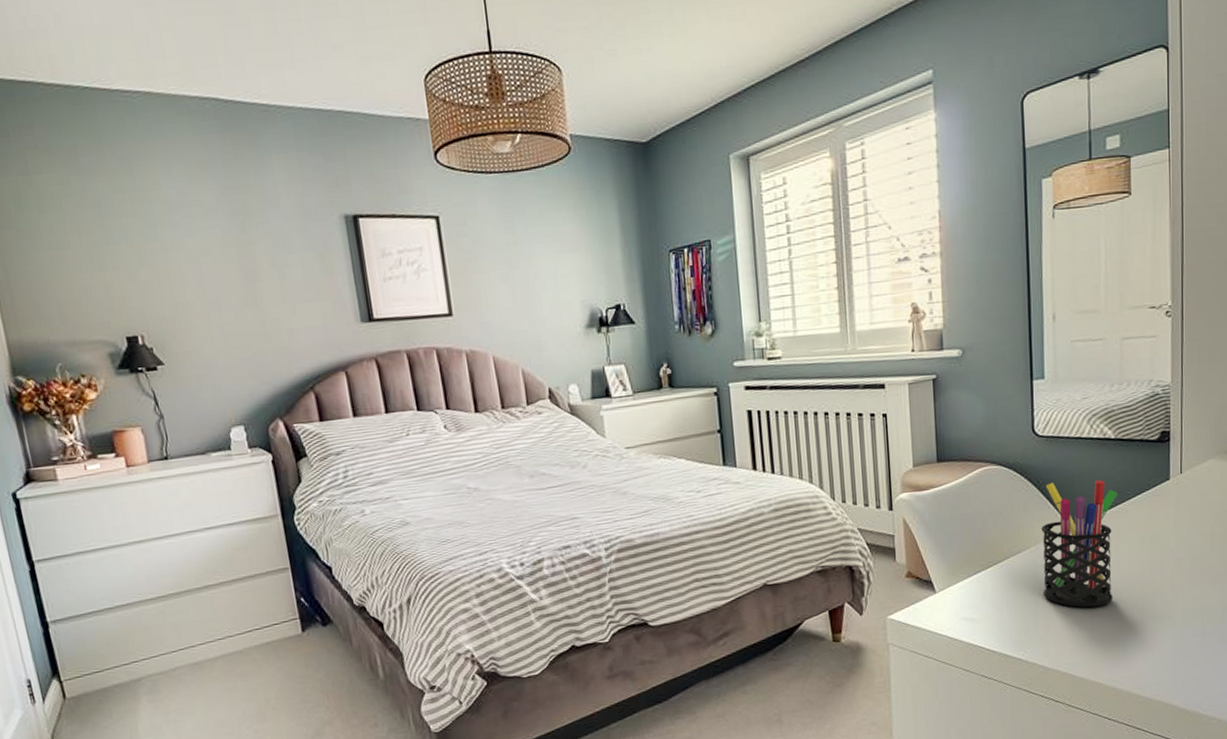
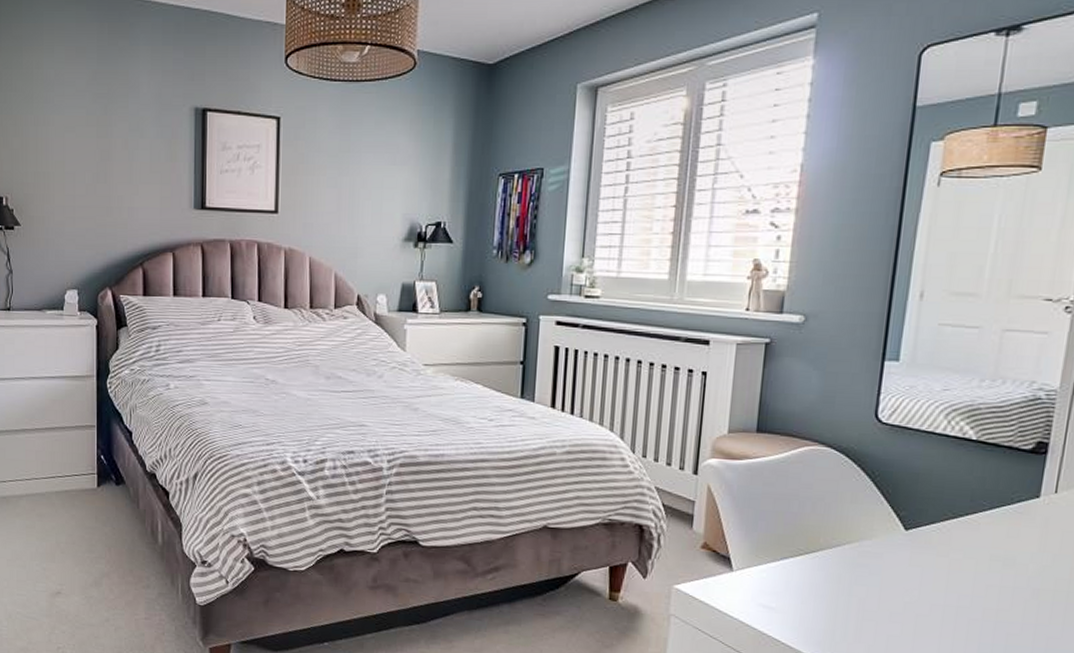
pen holder: present [1041,480,1117,608] -> none [859,476,970,624]

